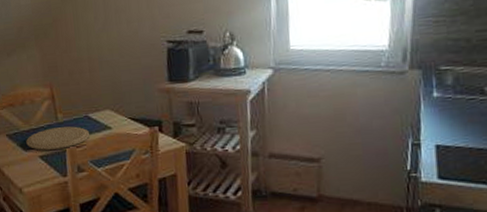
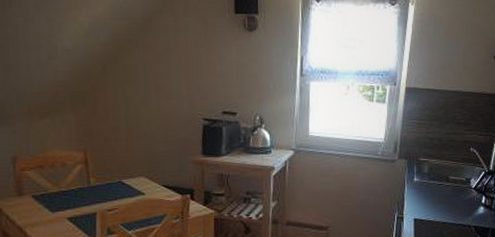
plate: present [26,126,90,150] -> none [54,190,123,212]

